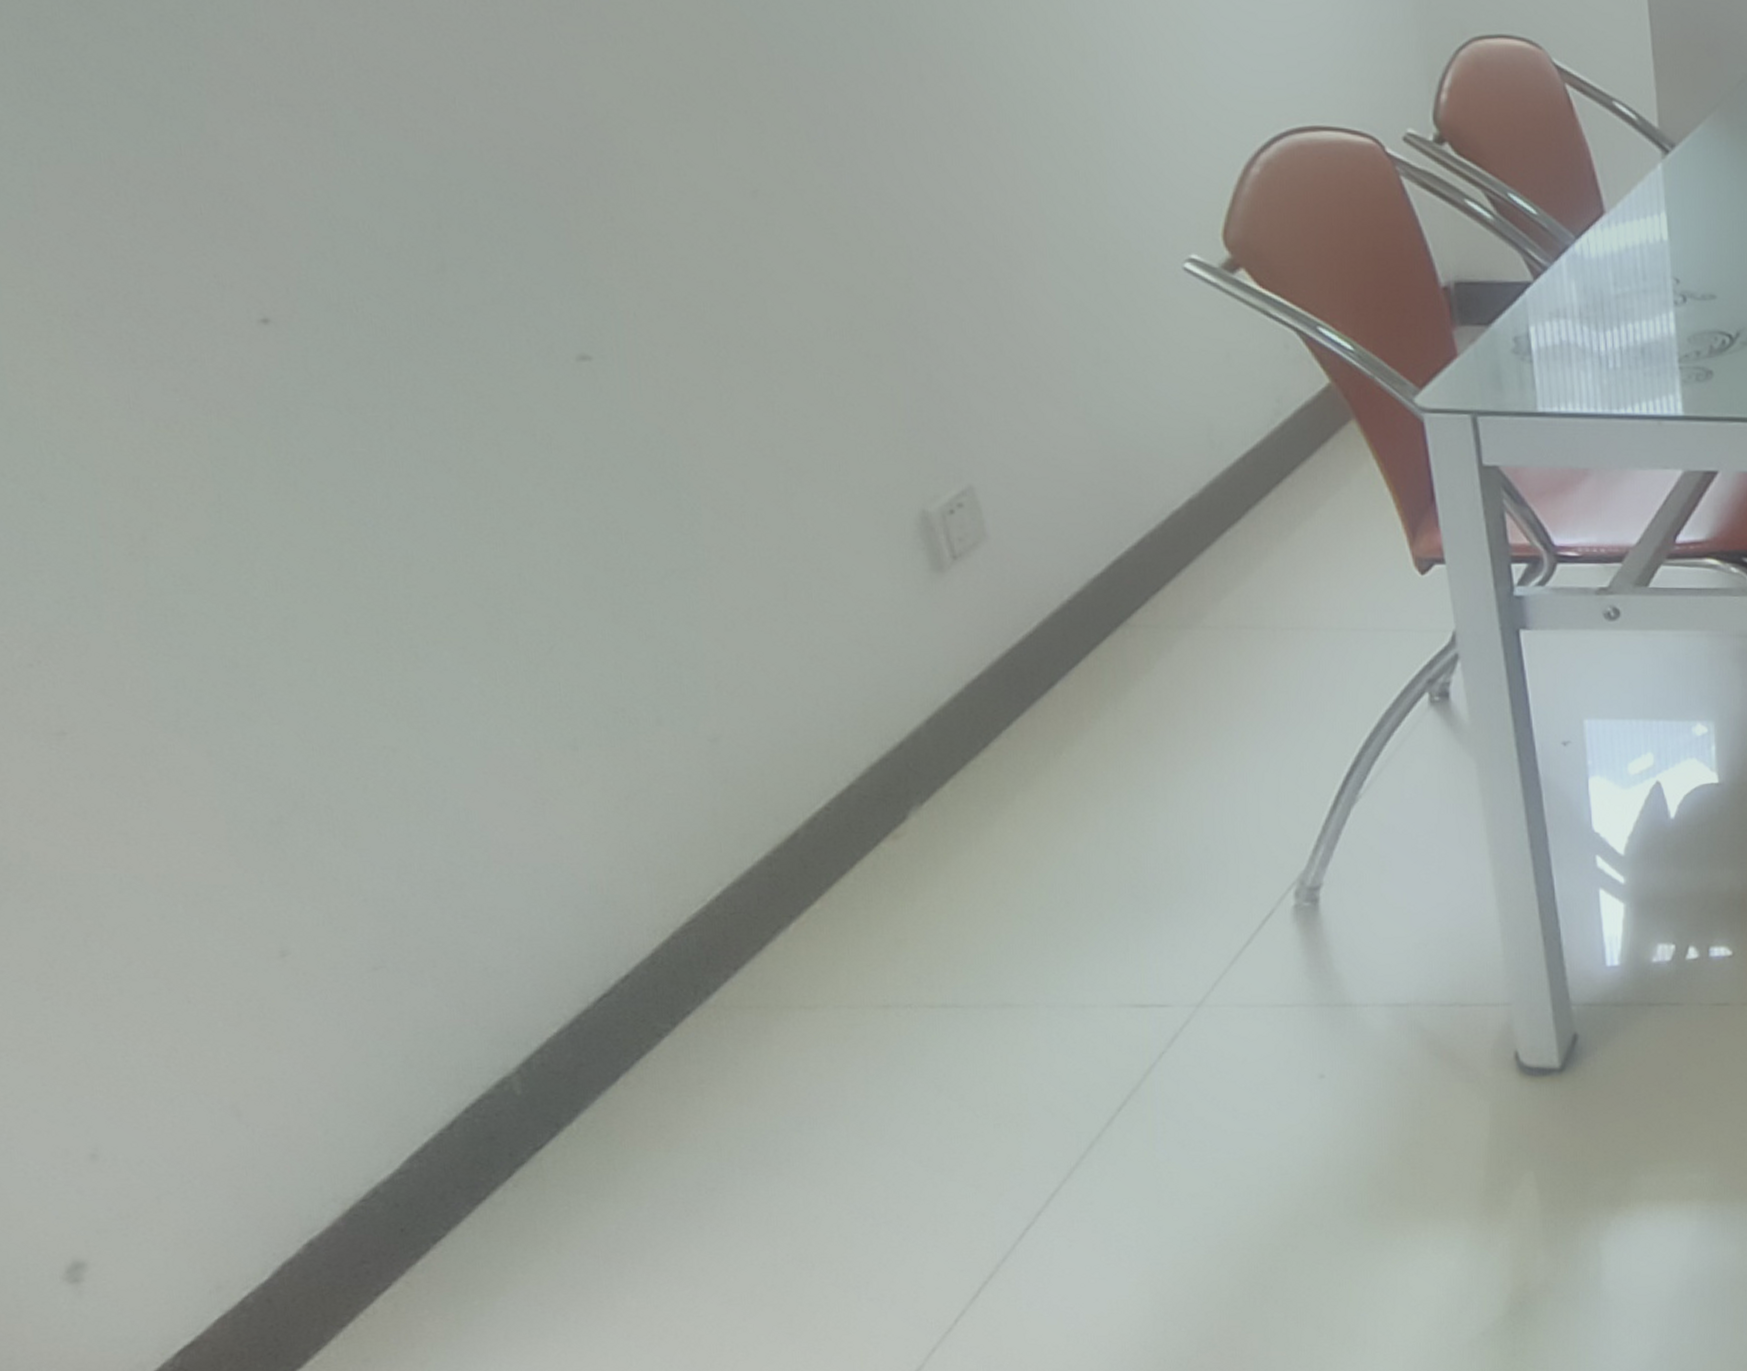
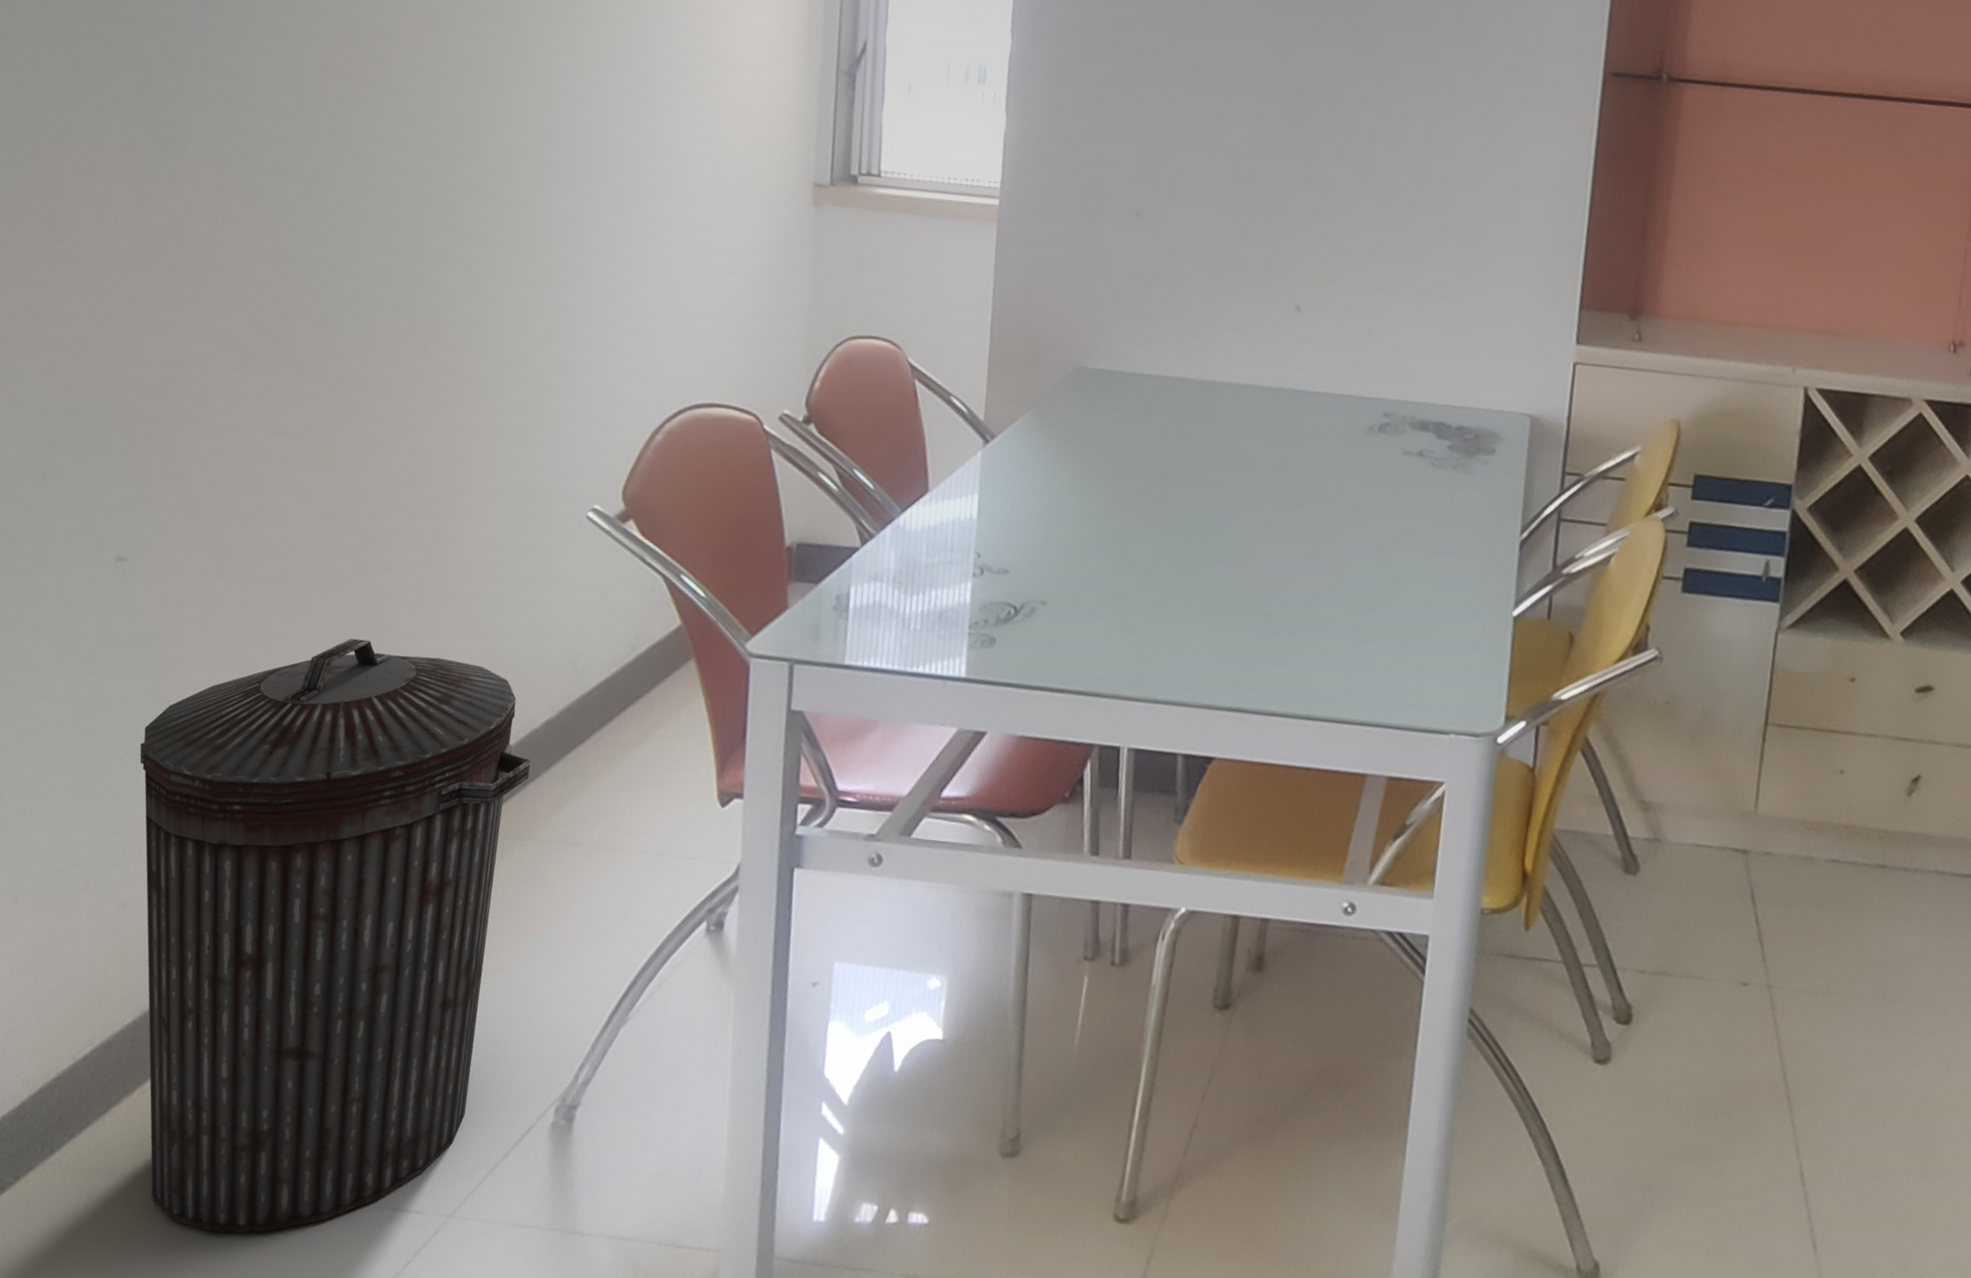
trash can: none [678,427,1191,1050] -> present [139,638,531,1233]

